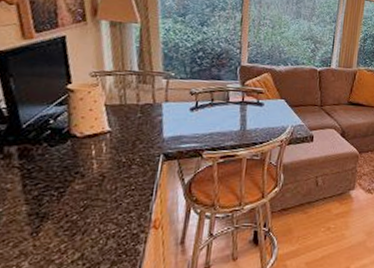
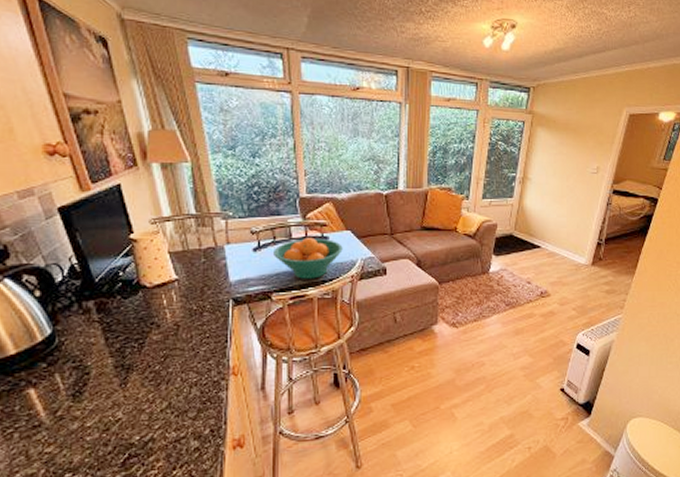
fruit bowl: none [209,103,276,141] -> present [274,238,343,279]

